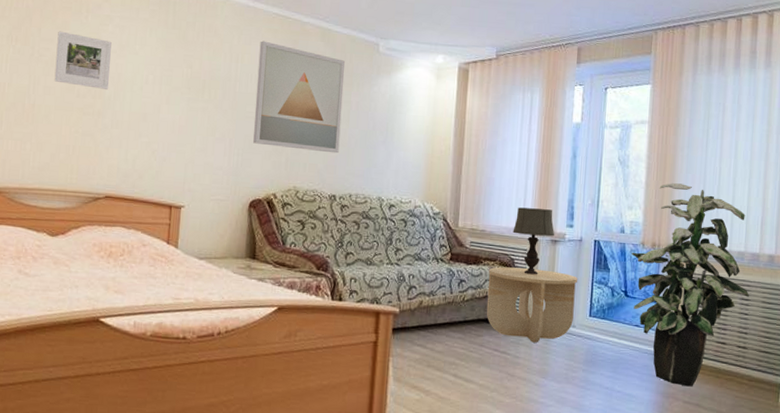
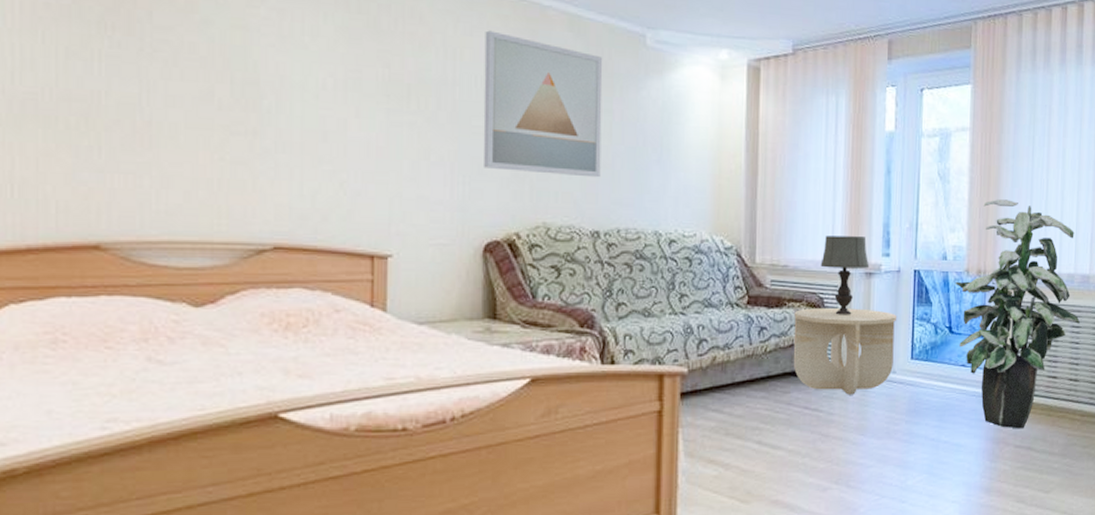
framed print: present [54,31,112,89] -> none [180,15,268,99]

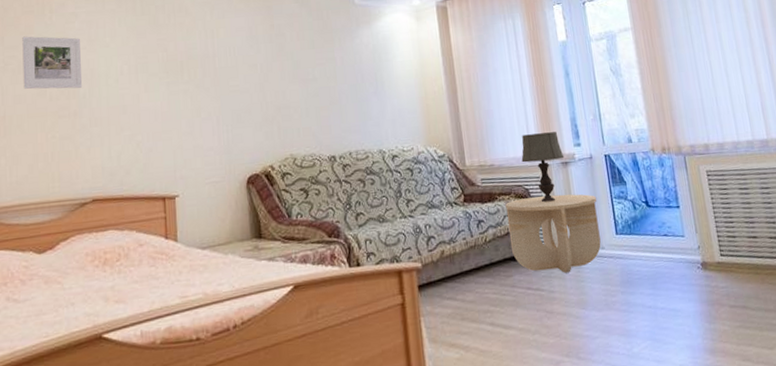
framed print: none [180,15,268,99] -> present [22,36,83,90]
wall art: present [483,30,603,178] -> none [233,12,331,117]
indoor plant: present [954,199,1080,429] -> none [643,83,768,290]

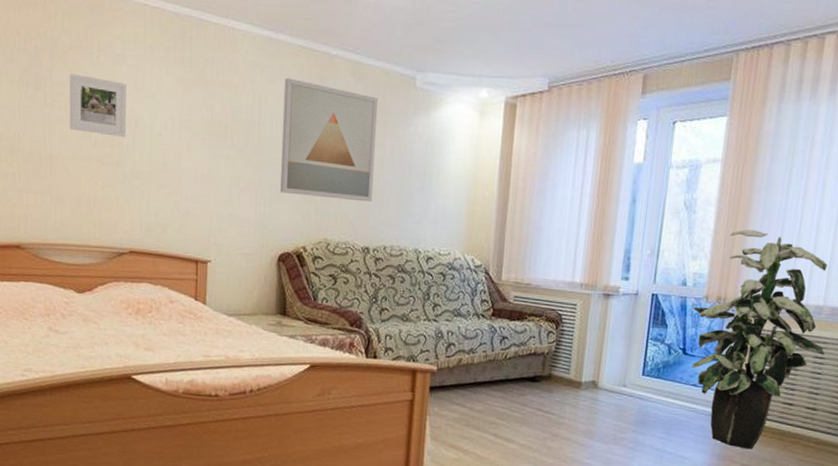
wall art: none [233,12,331,117] -> present [280,78,378,202]
side table: present [505,194,601,273] -> none [529,323,632,403]
table lamp: present [521,132,564,203] -> none [561,258,608,332]
indoor plant: none [643,83,768,290] -> present [692,229,828,450]

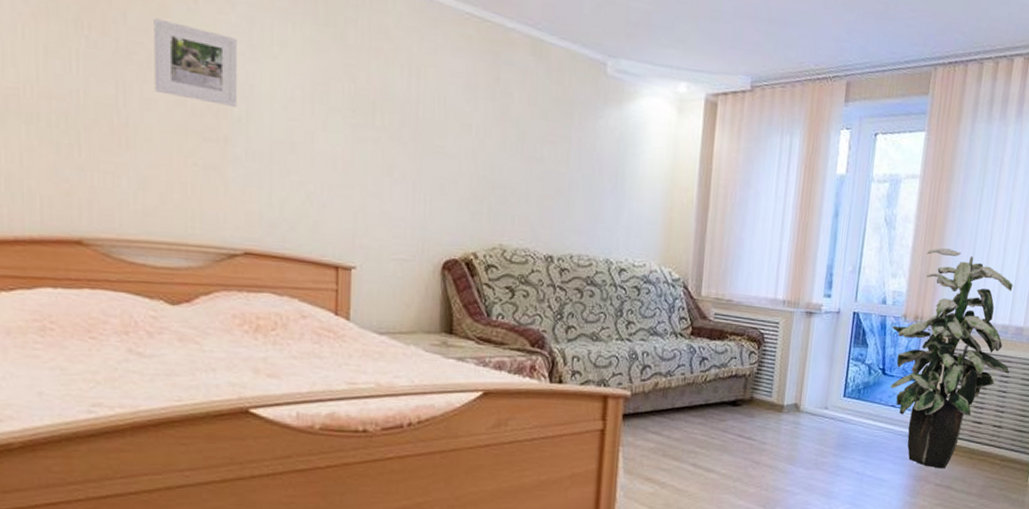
wall art: present [280,78,378,202] -> none [444,50,563,204]

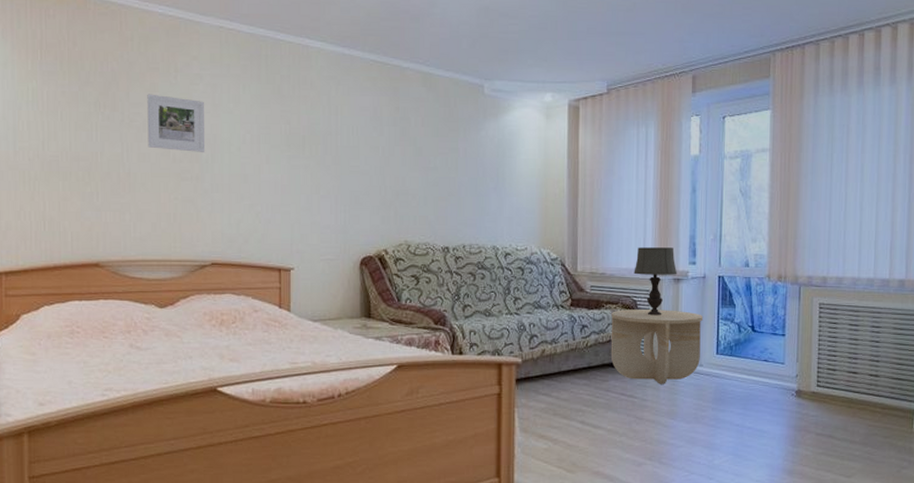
side table: none [730,342,834,427] -> present [610,309,704,384]
table lamp: none [763,273,811,352] -> present [634,247,678,316]
indoor plant: present [890,248,1013,469] -> none [756,212,880,419]

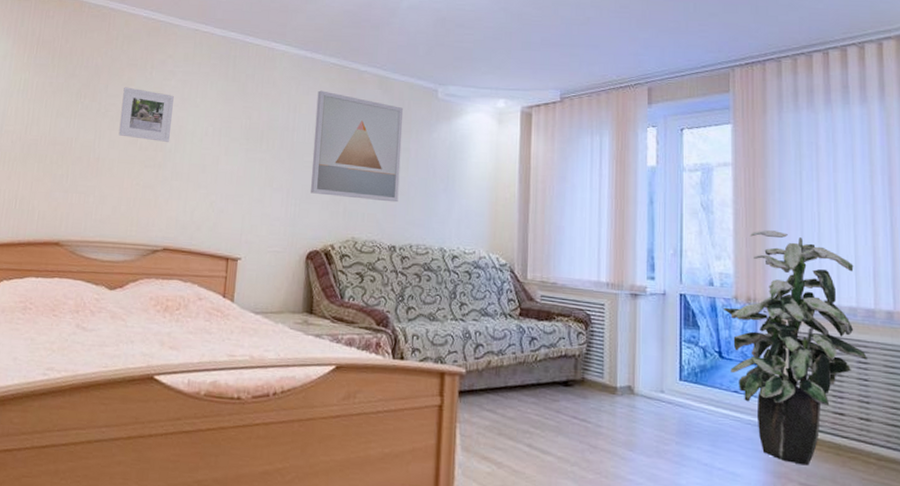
wall art: none [359,90,450,204] -> present [311,90,403,203]
side table: present [610,309,704,384] -> none [561,323,664,410]
table lamp: present [634,247,678,316] -> none [587,258,635,333]
indoor plant: none [756,212,880,419] -> present [722,230,867,466]

